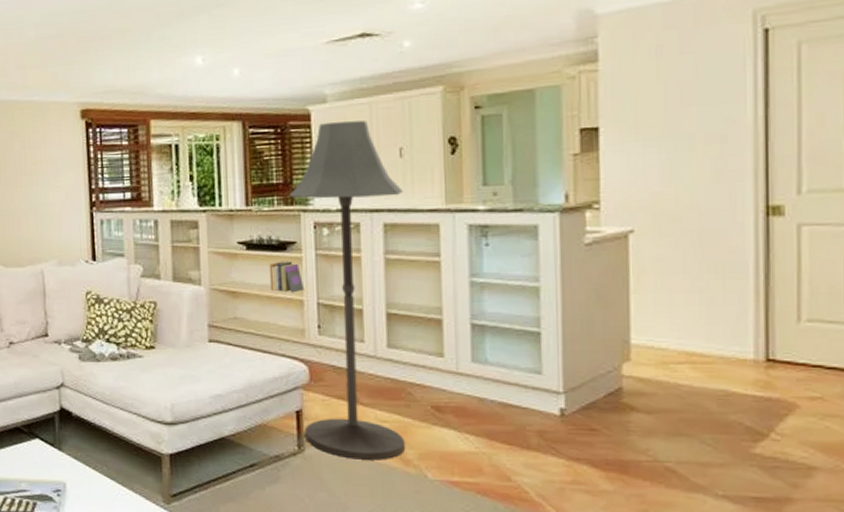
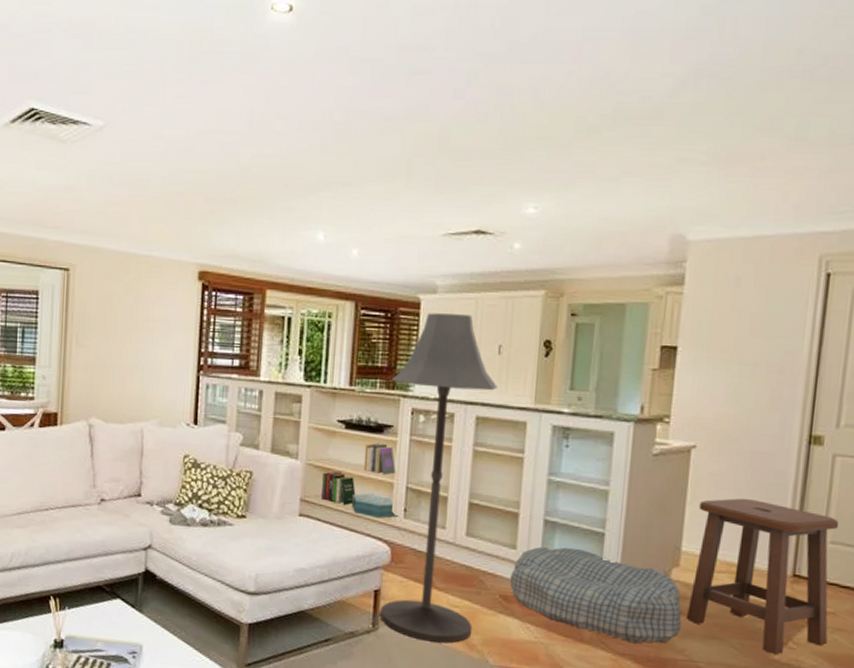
books: none [229,292,265,327] -> present [321,470,356,506]
decorative box: none [261,313,313,337] -> present [351,493,399,519]
dog bed: none [440,350,641,447] -> present [509,546,682,644]
stool: none [645,281,817,449] -> present [685,498,840,655]

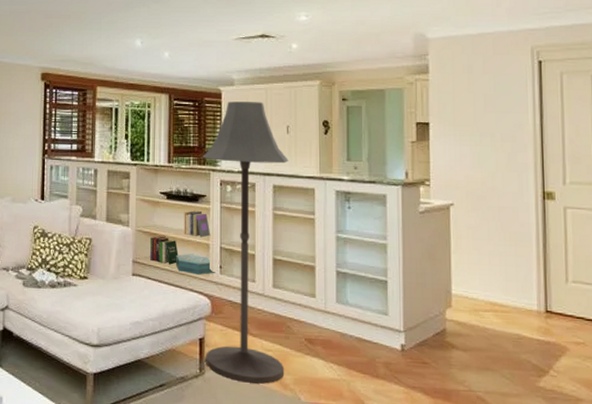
dog bed: present [509,546,682,644] -> none [312,294,460,377]
stool: present [685,498,840,655] -> none [462,246,581,383]

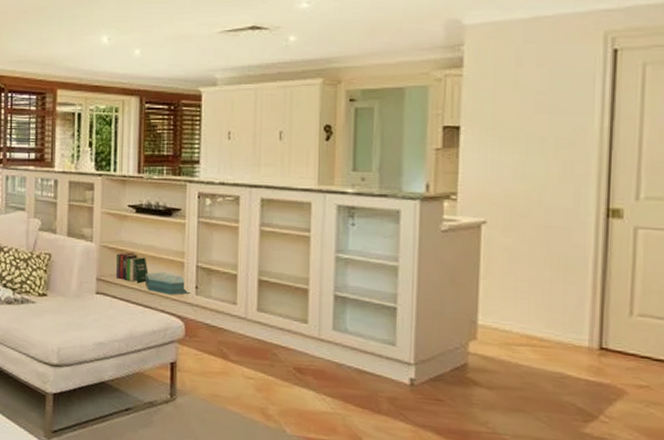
books: present [184,210,211,238] -> none [154,225,186,255]
floor lamp: present [202,101,289,384] -> none [177,104,280,413]

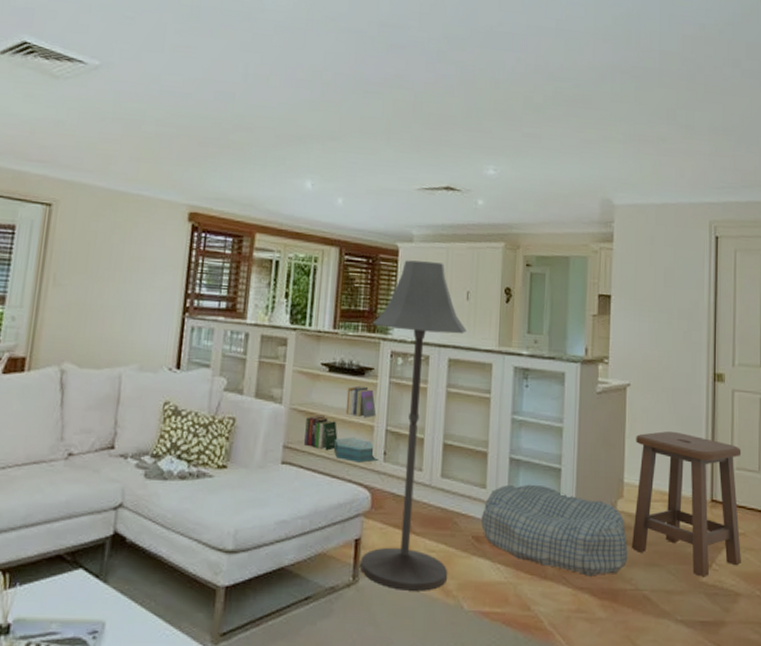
books: none [154,225,186,255] -> present [345,385,377,419]
floor lamp: none [177,104,280,413] -> present [360,260,467,591]
dog bed: none [302,321,483,416] -> present [481,484,628,576]
stool: none [487,271,647,429] -> present [631,430,742,578]

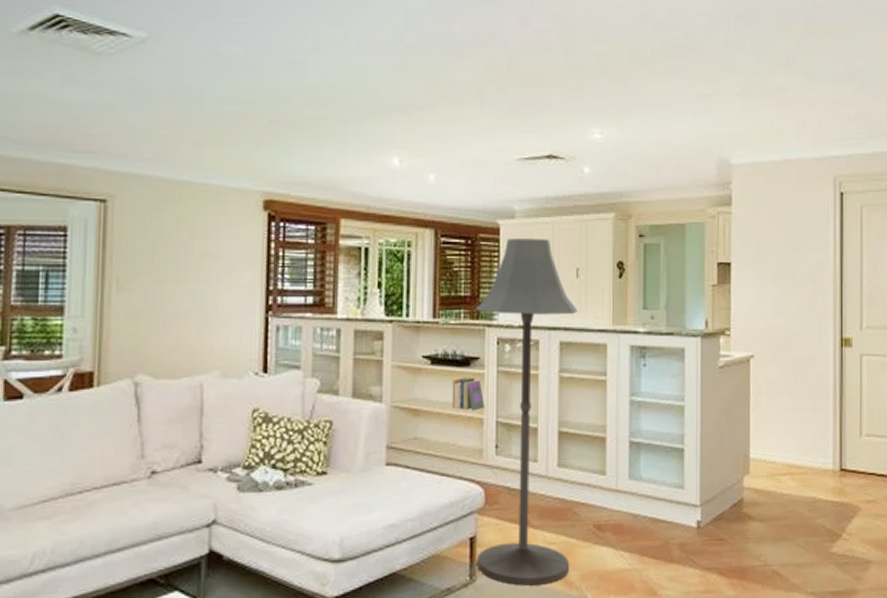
books: present [304,414,338,451] -> none [409,410,445,448]
decorative box: present [333,437,379,463] -> none [441,432,491,458]
dog bed: present [481,484,628,576] -> none [601,467,756,556]
stool: present [631,430,742,578] -> none [759,401,872,548]

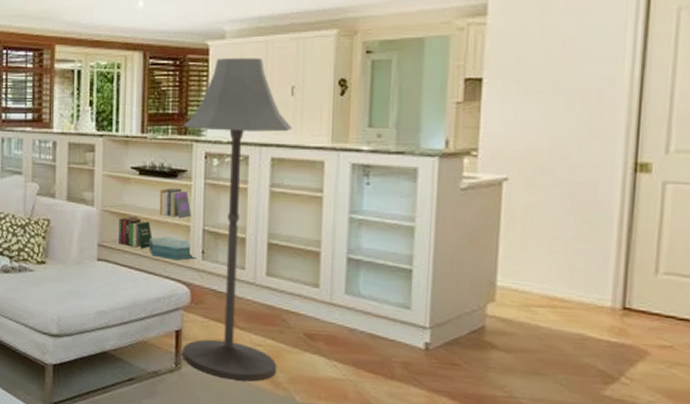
books: none [409,410,445,448] -> present [119,215,153,249]
decorative box: none [441,432,491,458] -> present [148,237,197,261]

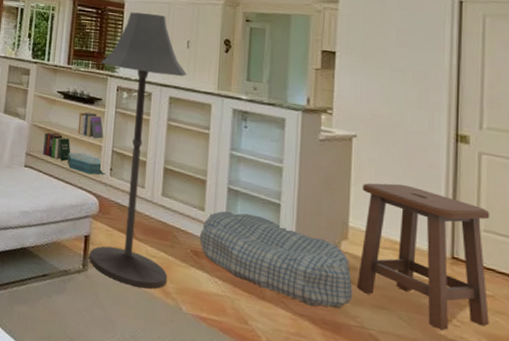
dog bed: none [313,284,501,380] -> present [199,211,353,309]
stool: none [504,230,674,391] -> present [356,182,490,331]

